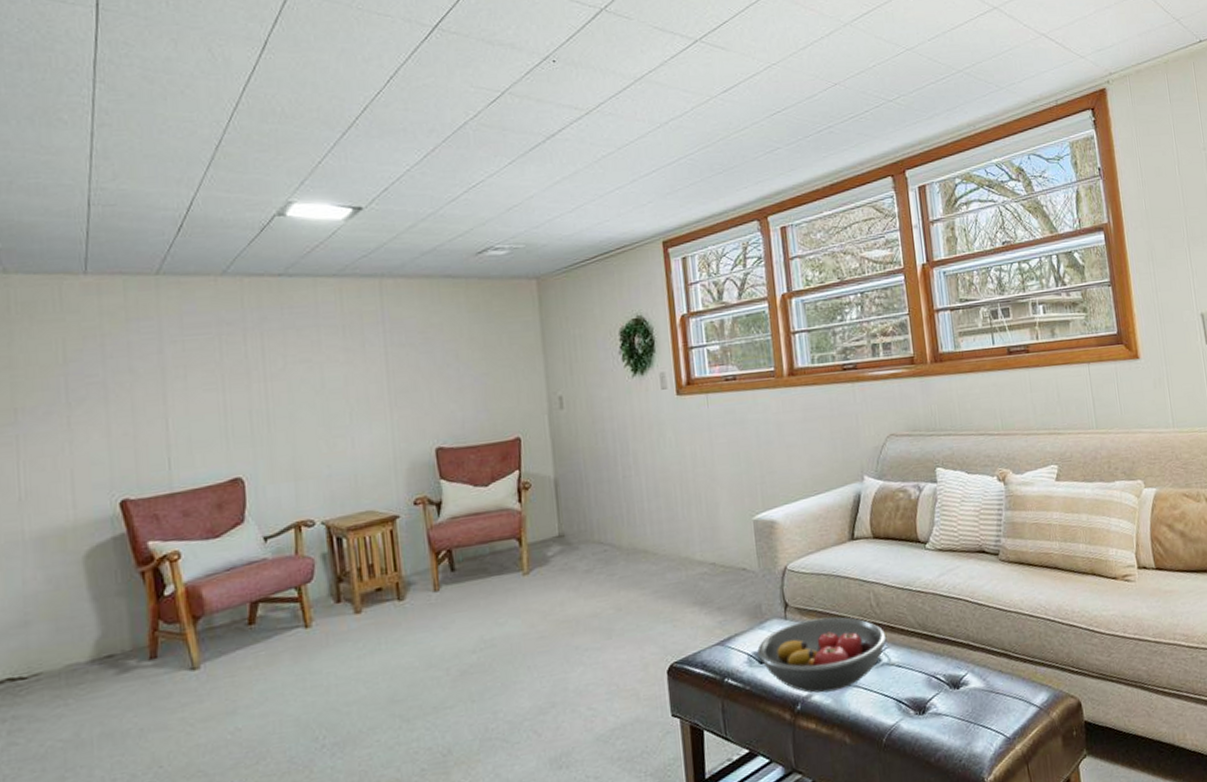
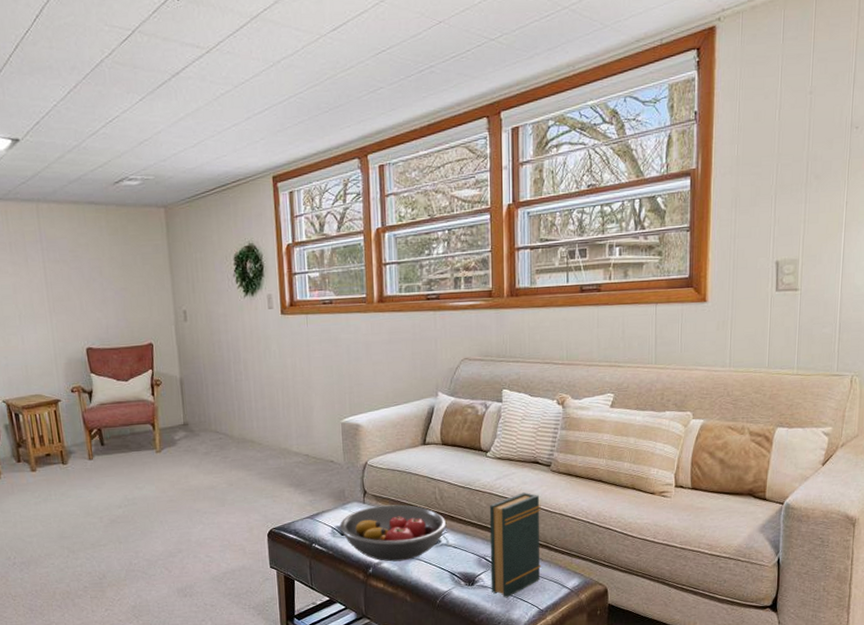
book: none [934,589,1003,727] -> present [489,492,542,598]

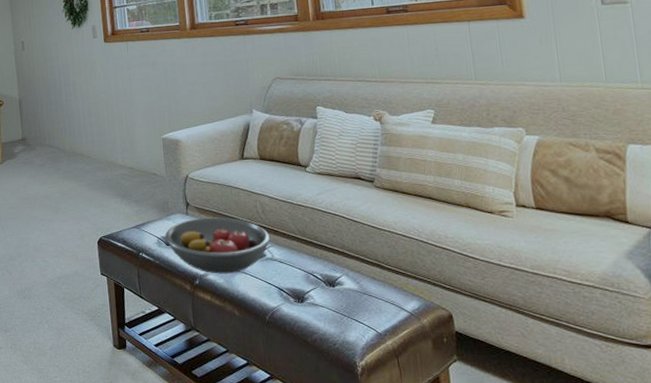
book: present [489,492,542,598] -> none [313,208,375,318]

